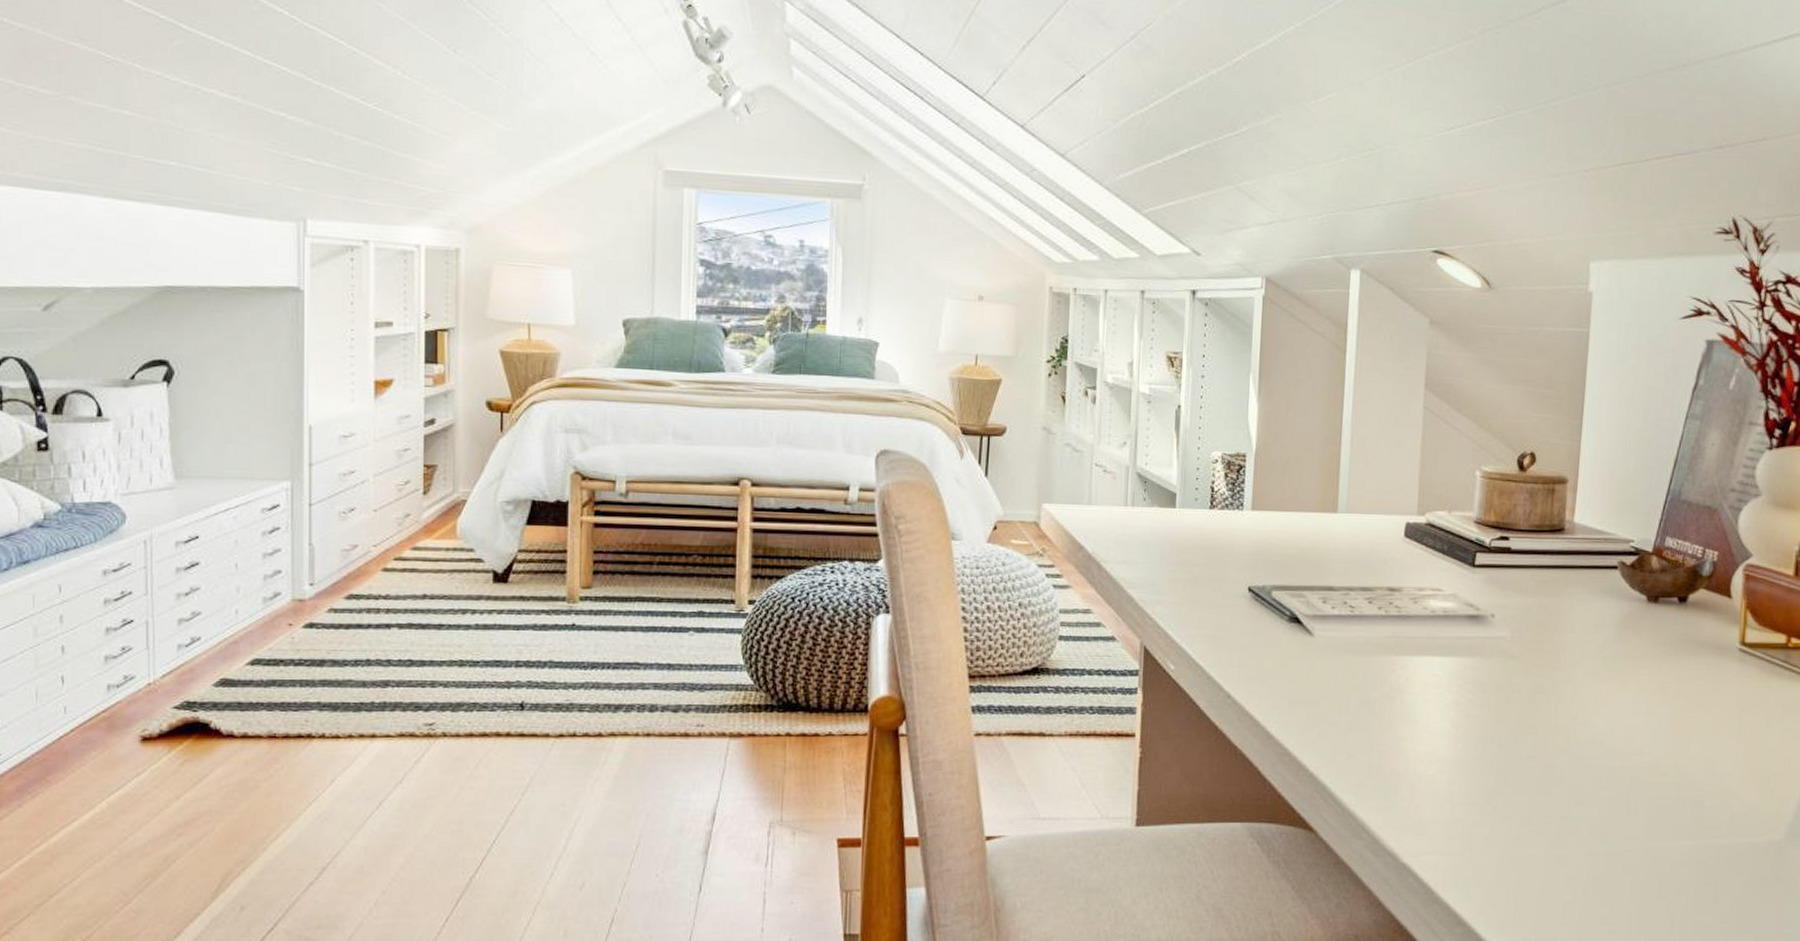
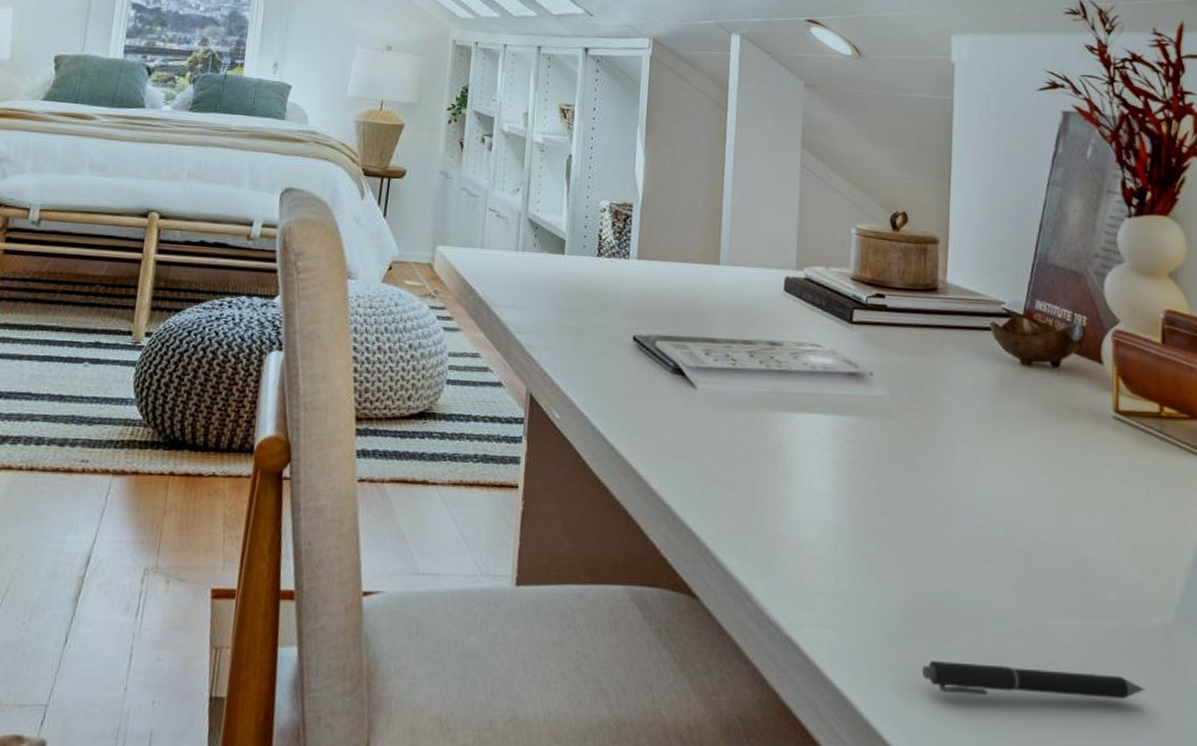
pen: none [1534,881,1752,909] -> present [921,661,1145,700]

